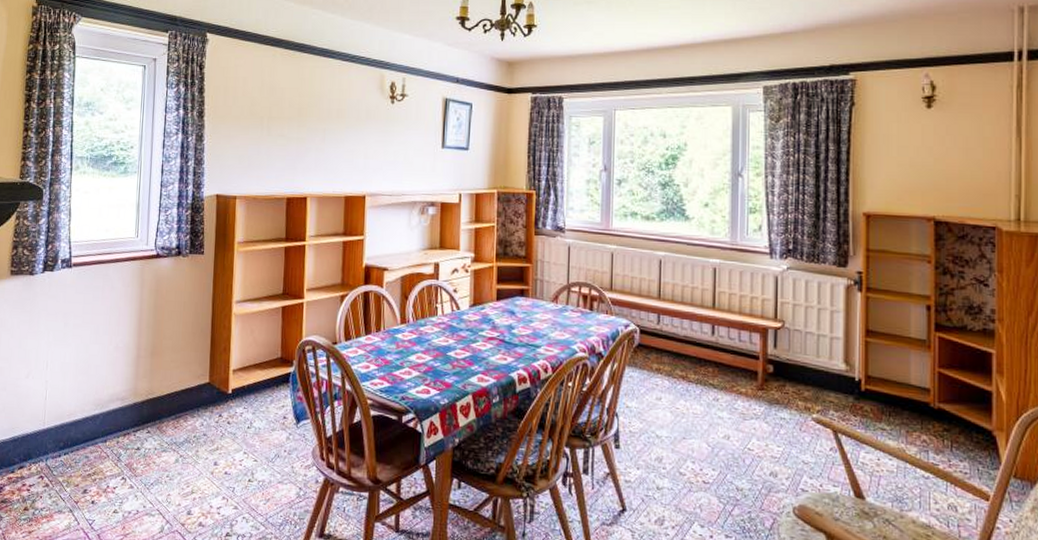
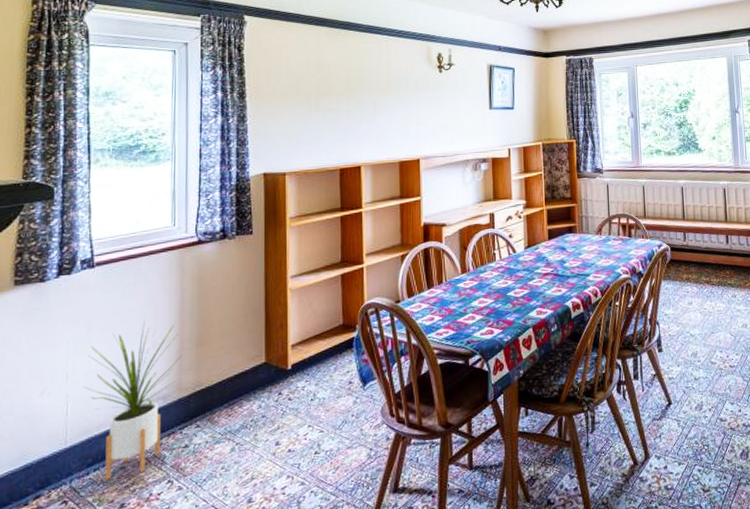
house plant: none [60,325,138,466] -> present [85,321,182,480]

